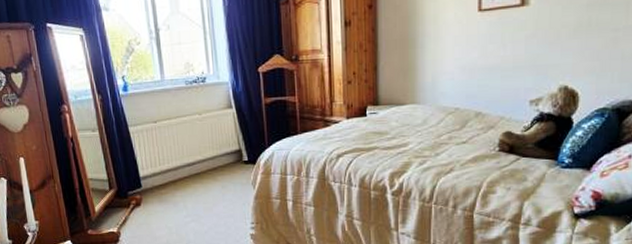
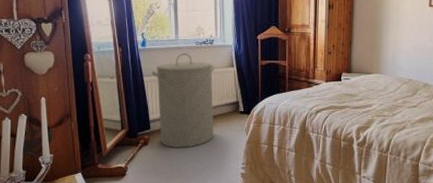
laundry hamper: none [137,96,215,208] -> present [151,53,215,149]

